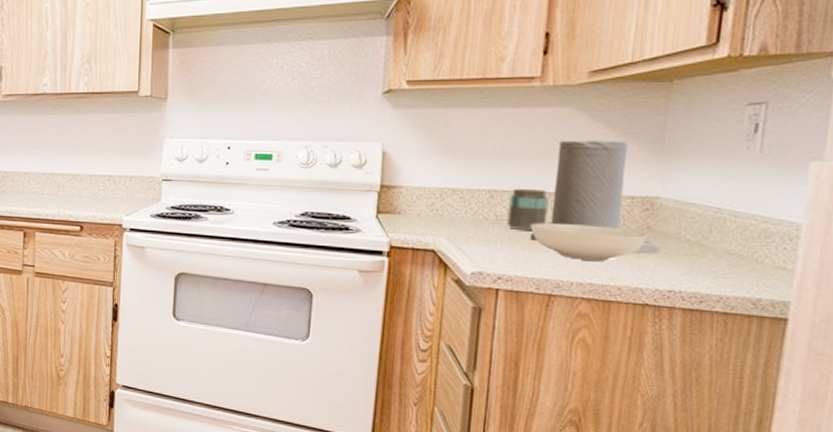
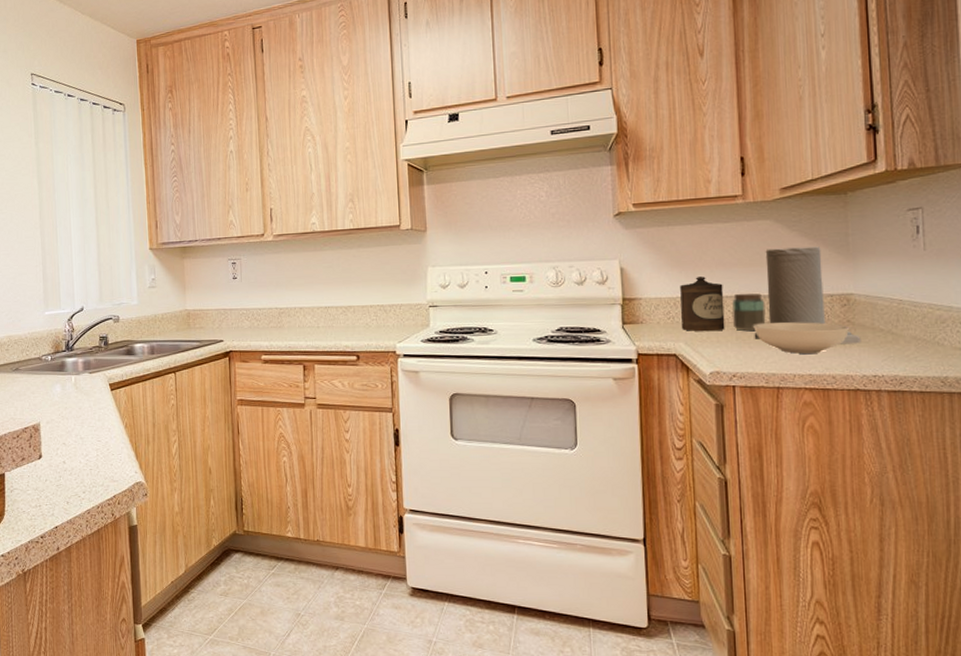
canister: none [444,167,502,229] -> present [680,276,725,332]

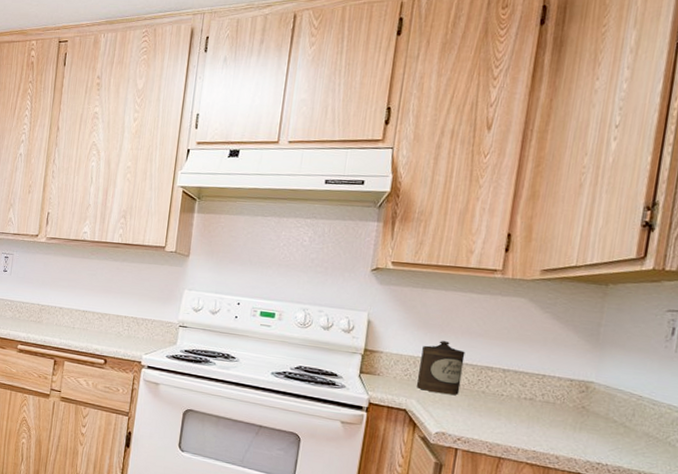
peanut butter: present [731,293,766,331] -> none [466,362,504,400]
bowl: present [753,322,850,354] -> none [487,394,584,433]
paper towel: present [754,246,861,344] -> none [485,325,593,431]

